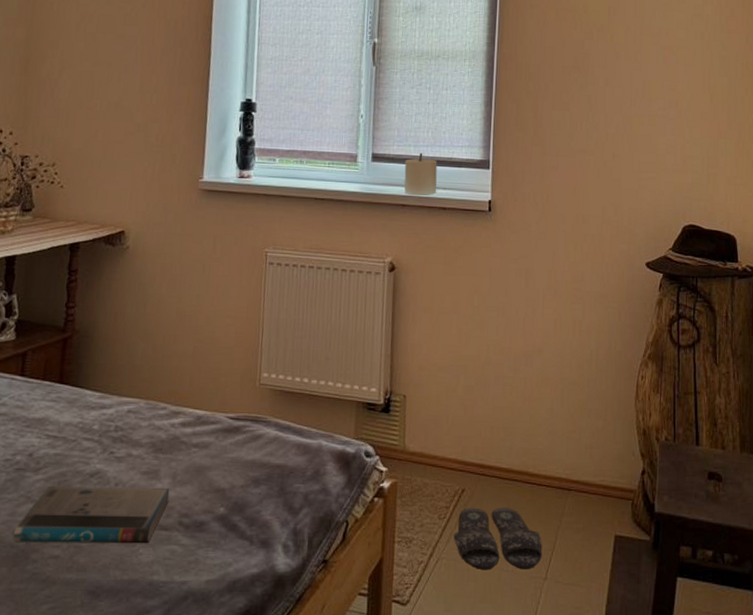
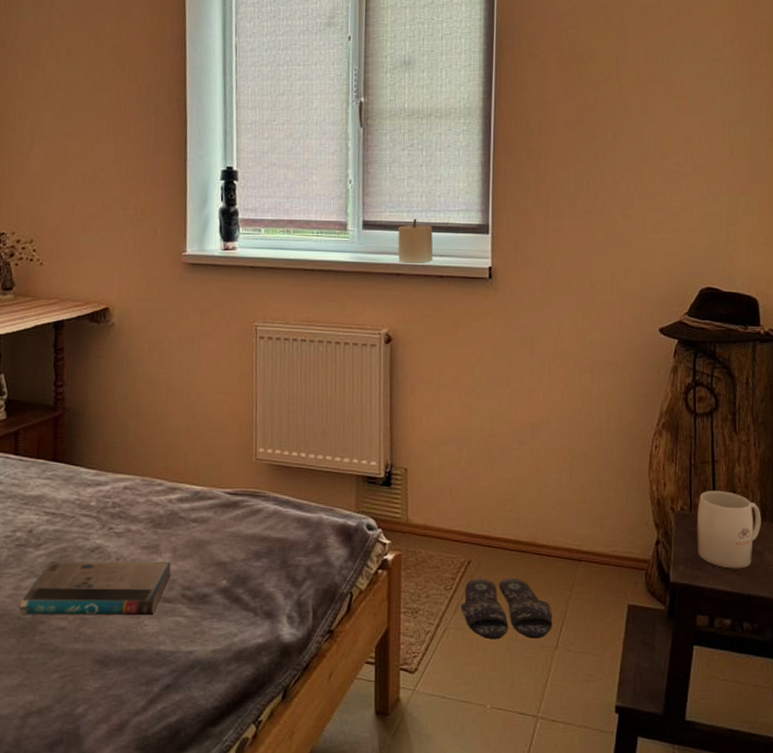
mug: none [680,420,741,500] -> present [697,490,761,569]

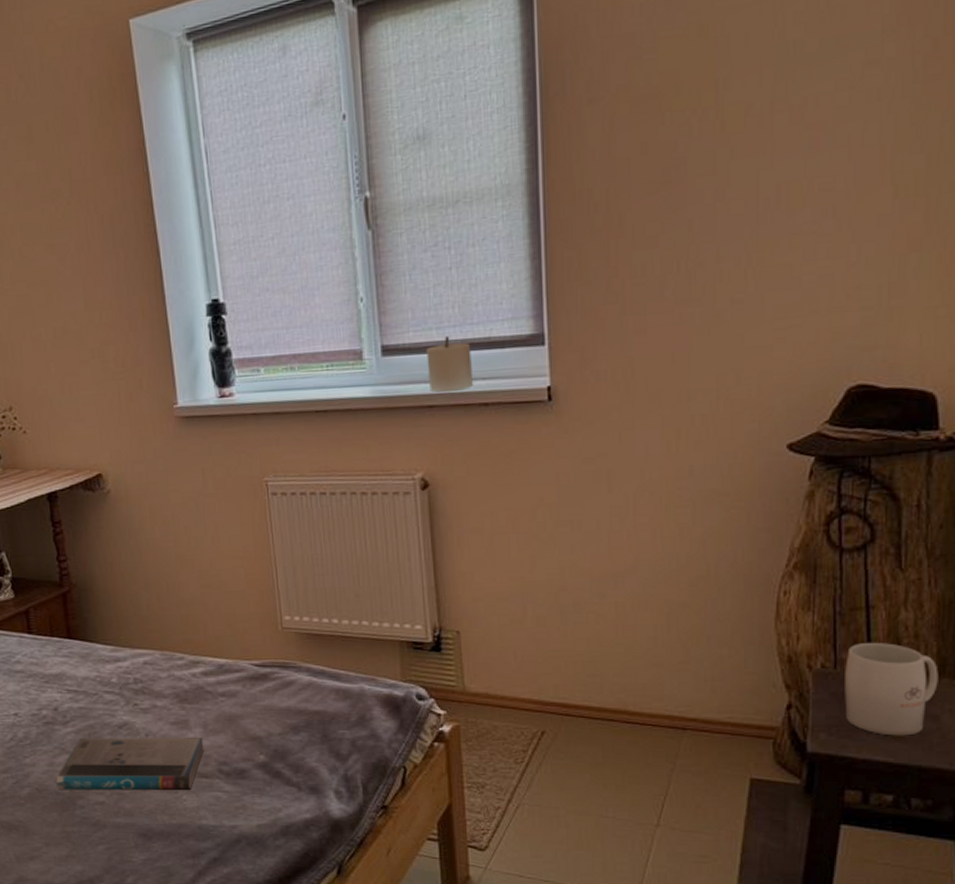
slippers: present [461,578,553,639] -> none [535,750,652,816]

